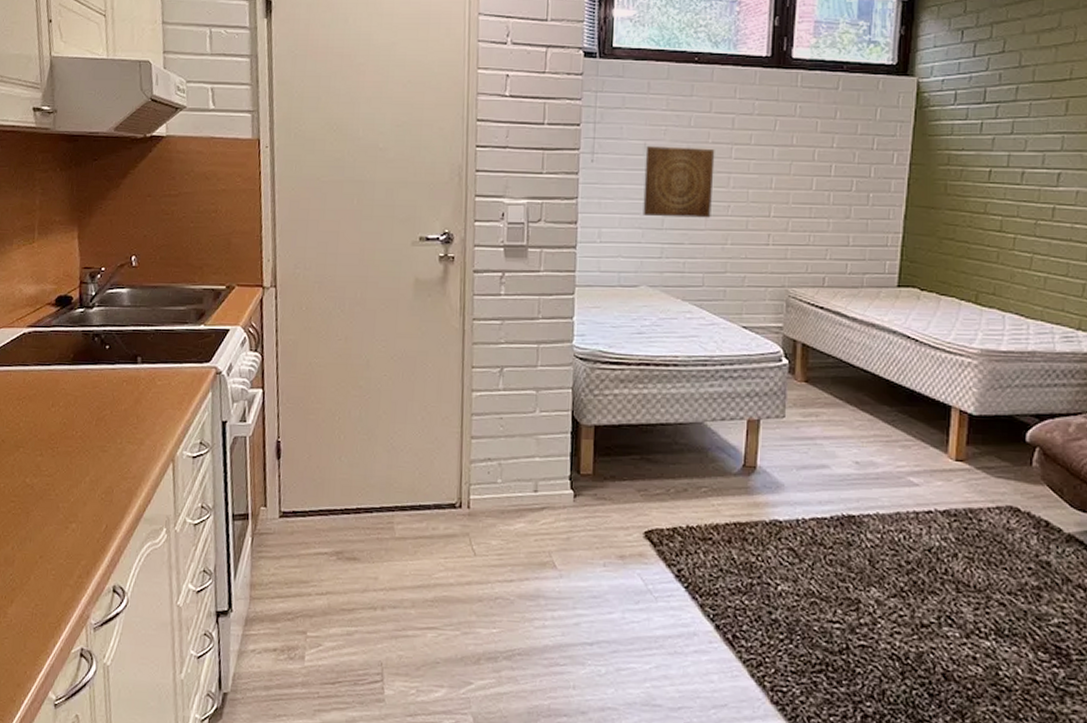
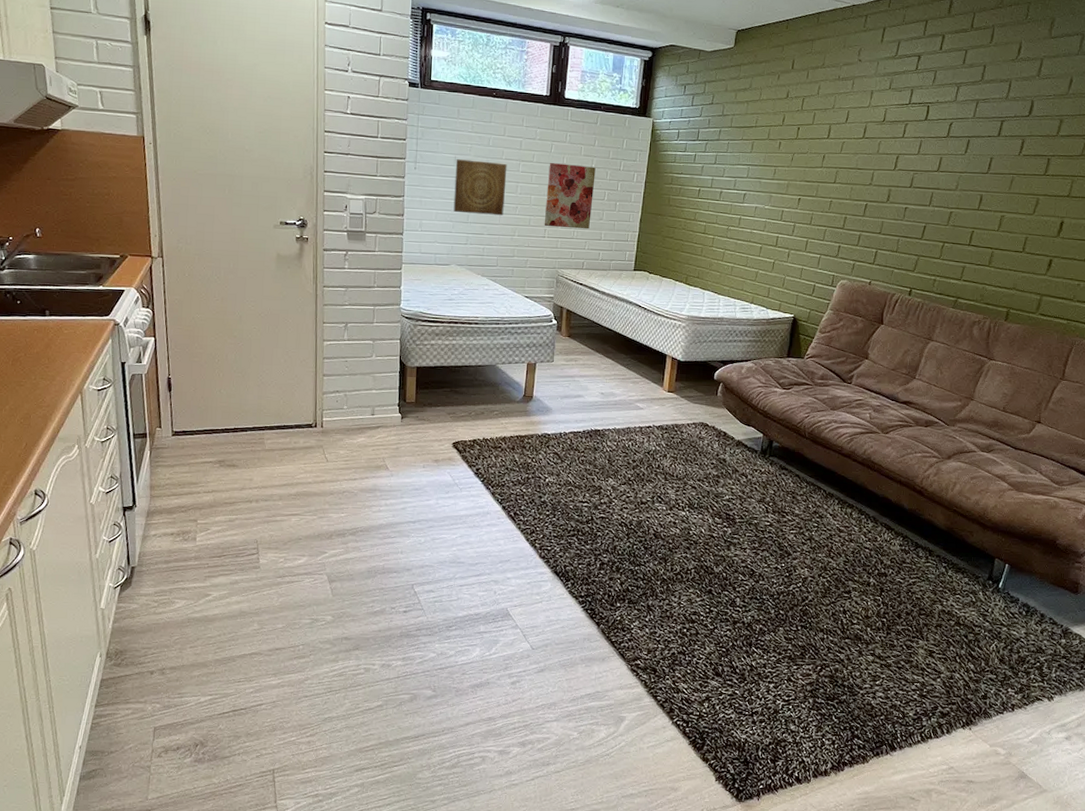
wall art: none [767,145,838,232] -> present [544,163,596,229]

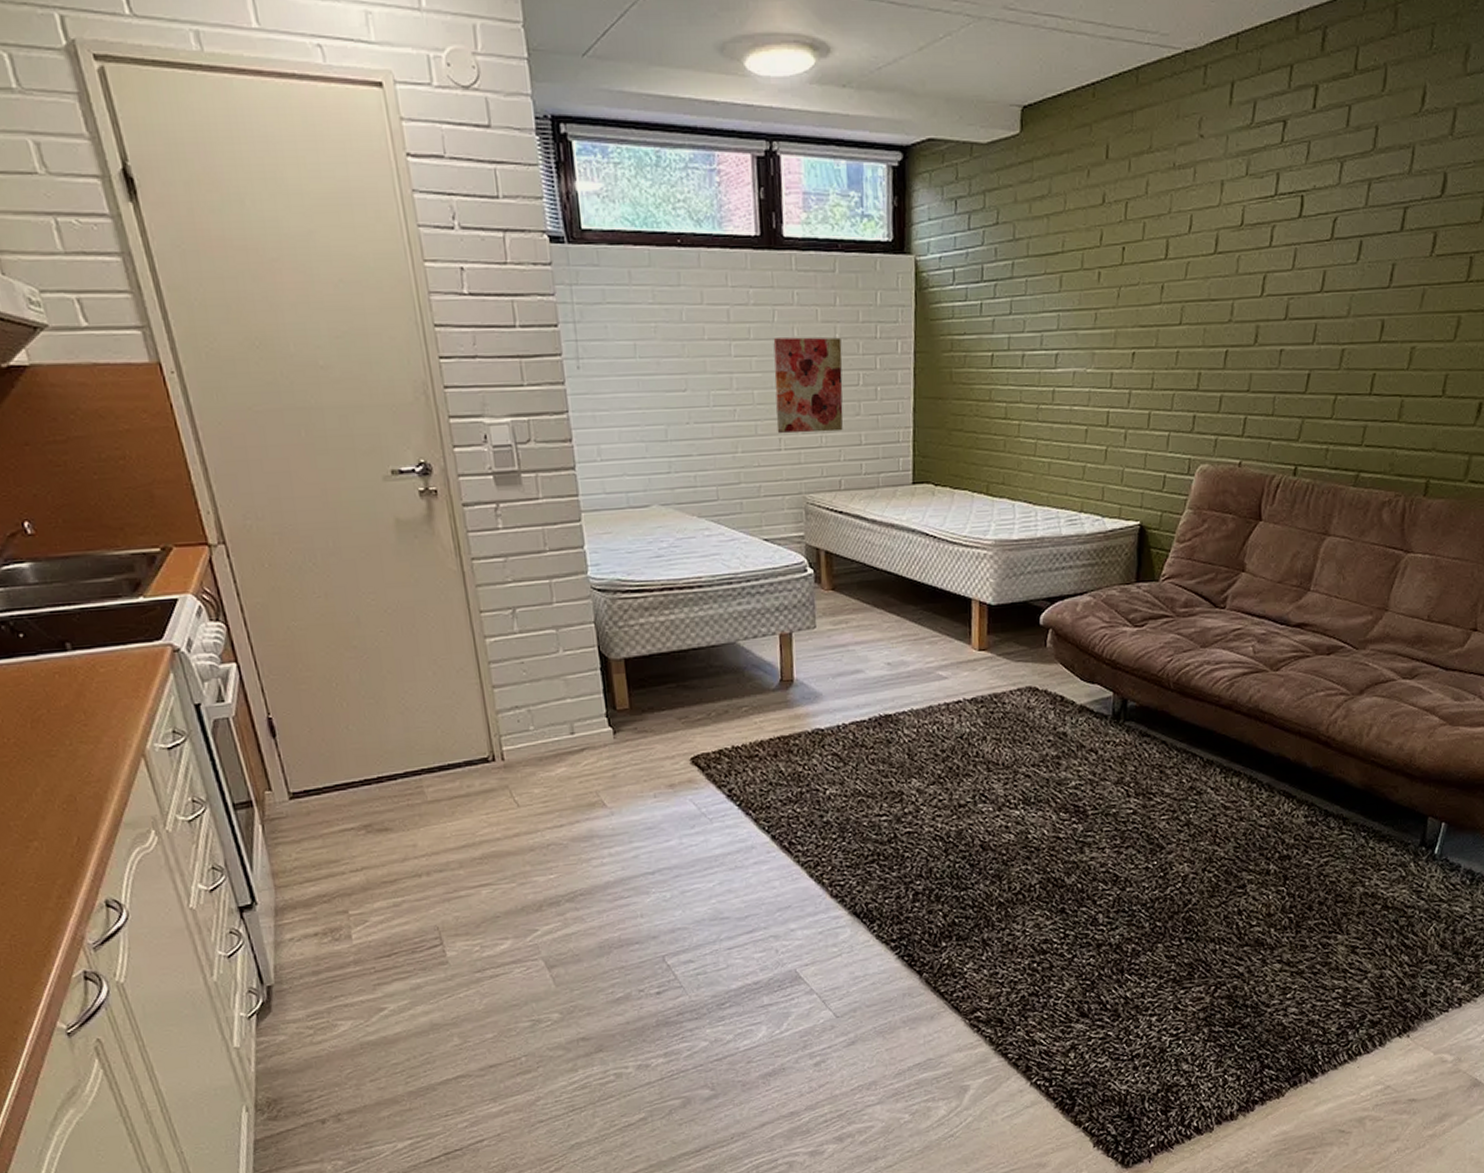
wall art: present [453,159,507,216] -> none [636,346,717,428]

